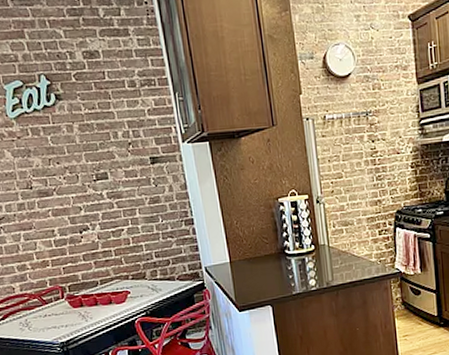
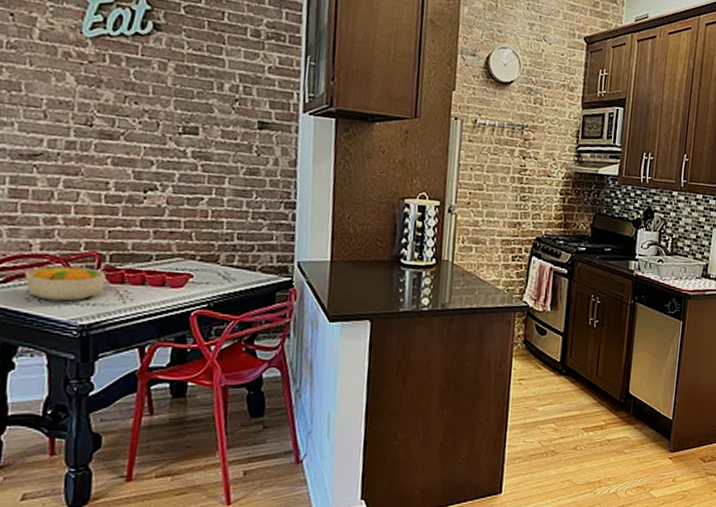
fruit bowl: none [14,298,71,328] -> present [24,266,106,301]

